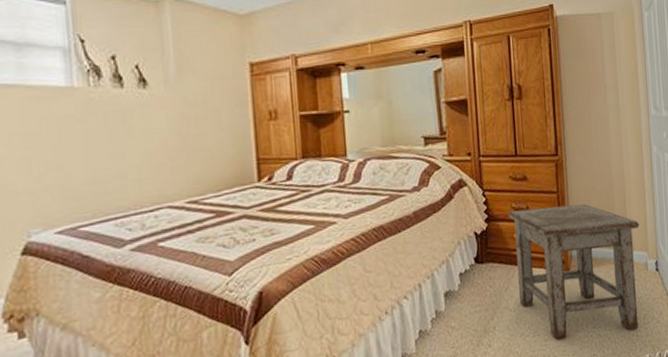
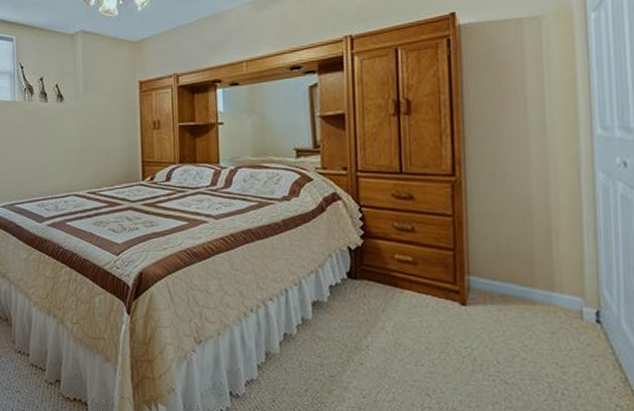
stool: present [508,203,639,340] -> none [388,230,572,387]

